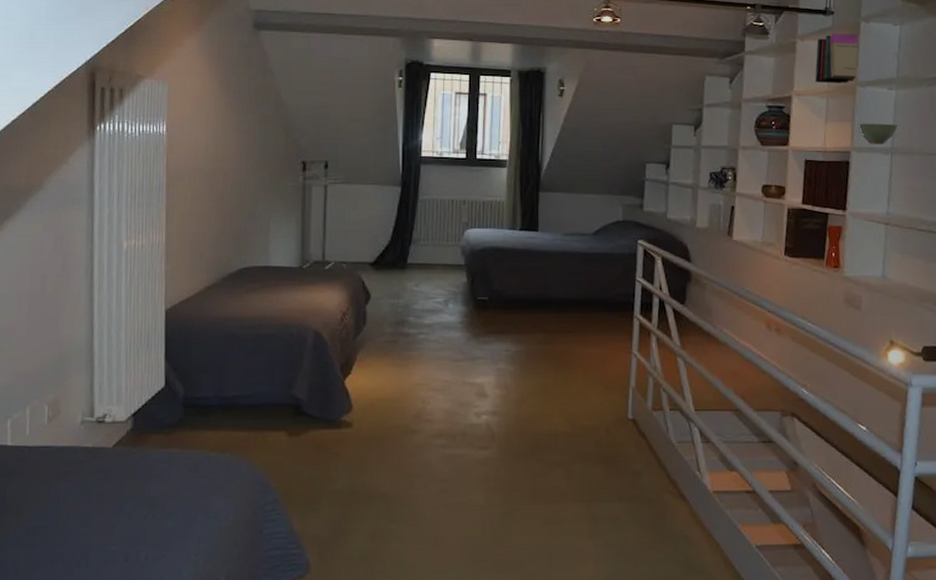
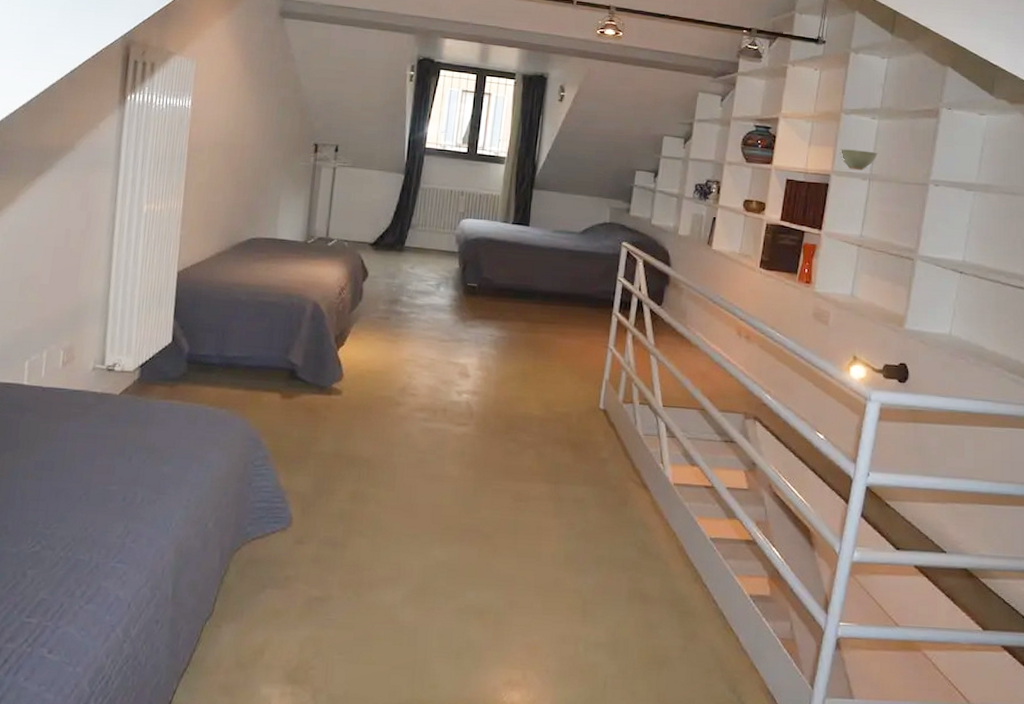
books: present [814,33,860,84] -> none [801,62,848,110]

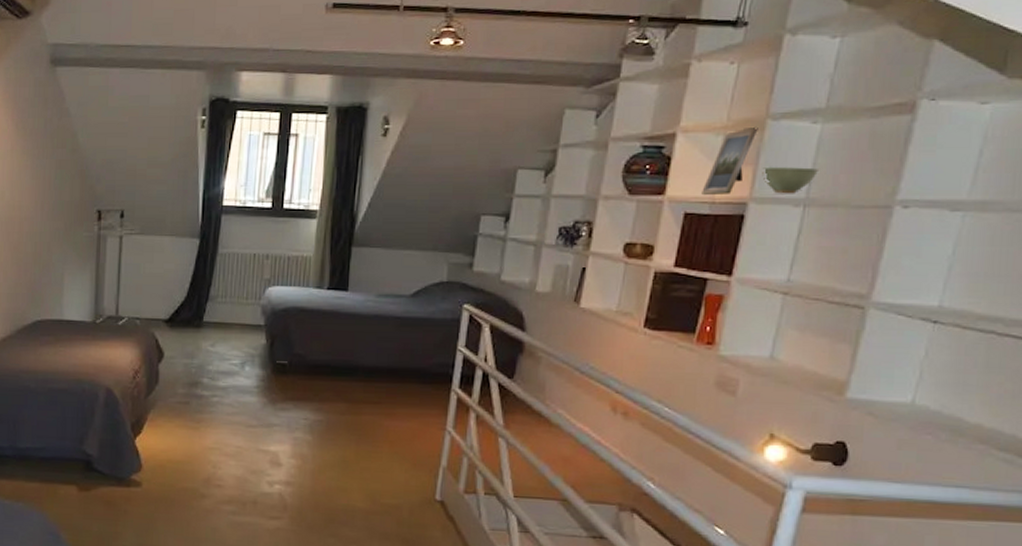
picture frame: none [798,118,836,168] -> present [701,128,758,196]

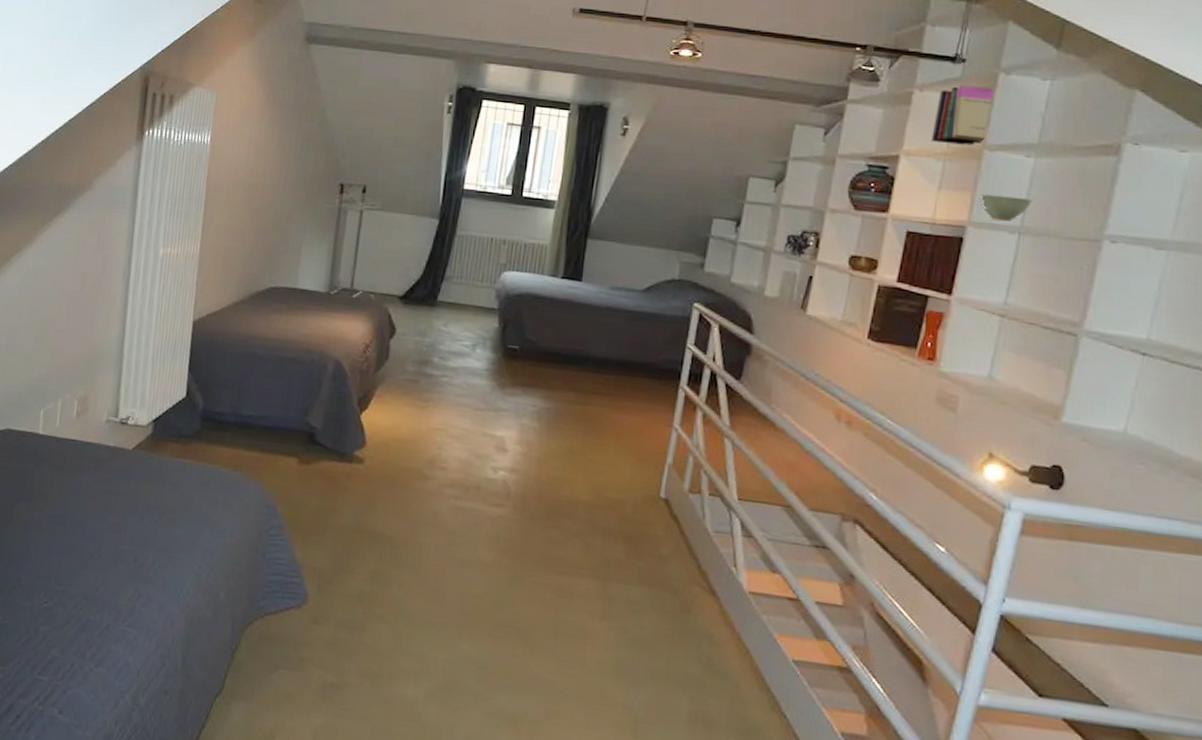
picture frame: present [701,128,758,196] -> none [923,156,976,217]
books: none [709,51,781,116] -> present [930,85,996,146]

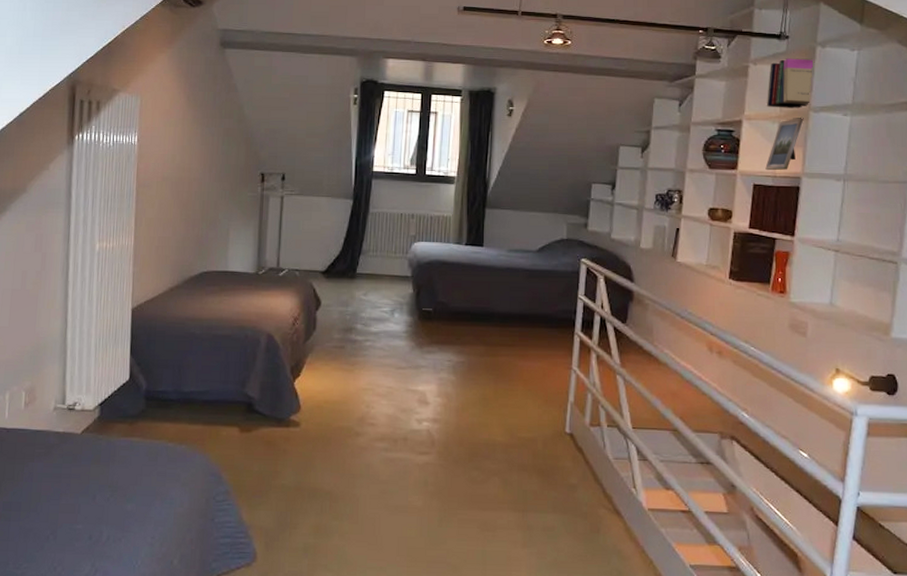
picture frame: none [923,156,976,217] -> present [765,118,804,171]
bowl: present [980,194,1032,222] -> none [810,149,852,171]

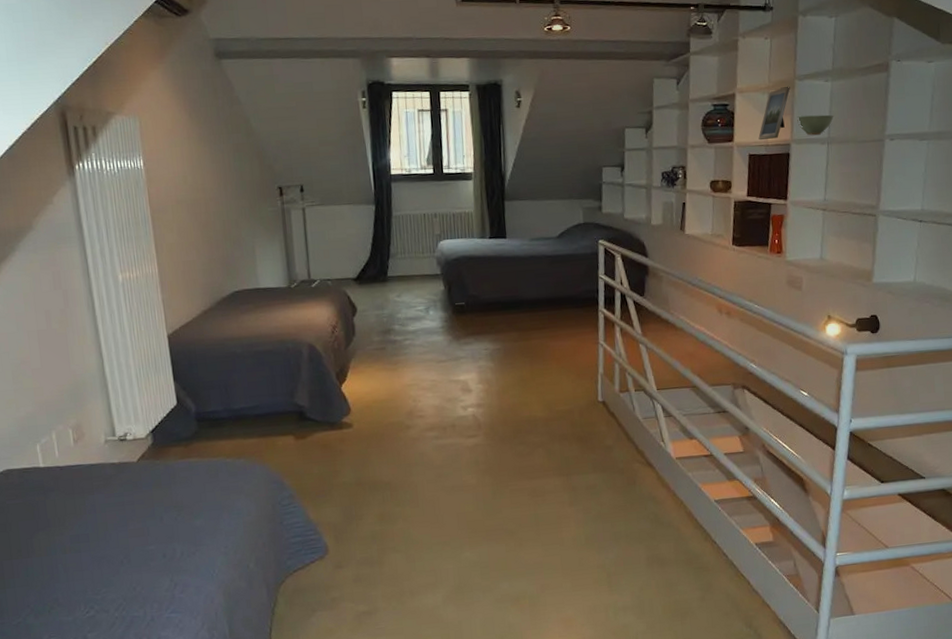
books: present [766,58,815,109] -> none [756,29,798,79]
bowl: none [810,149,852,171] -> present [797,115,834,136]

